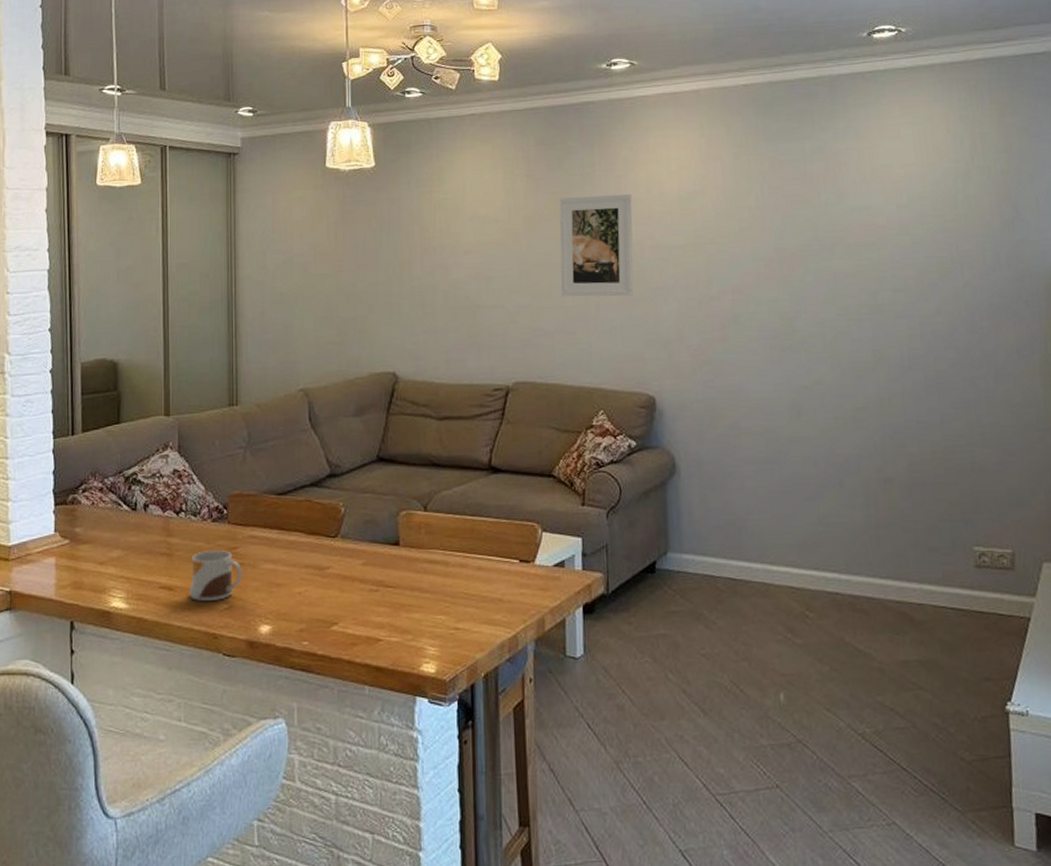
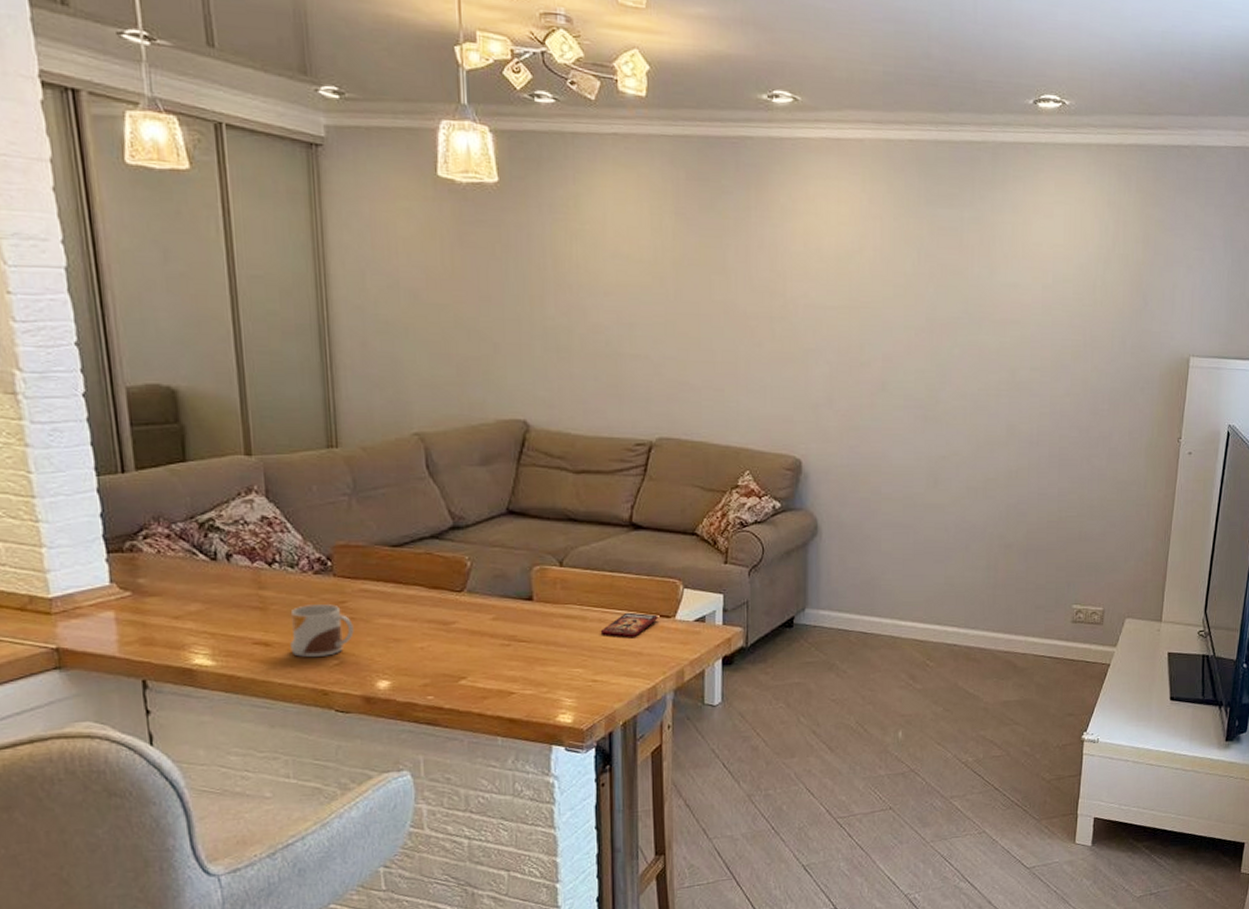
smartphone: none [462,557,518,583] -> present [600,612,658,637]
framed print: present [559,194,634,297] -> none [709,243,788,356]

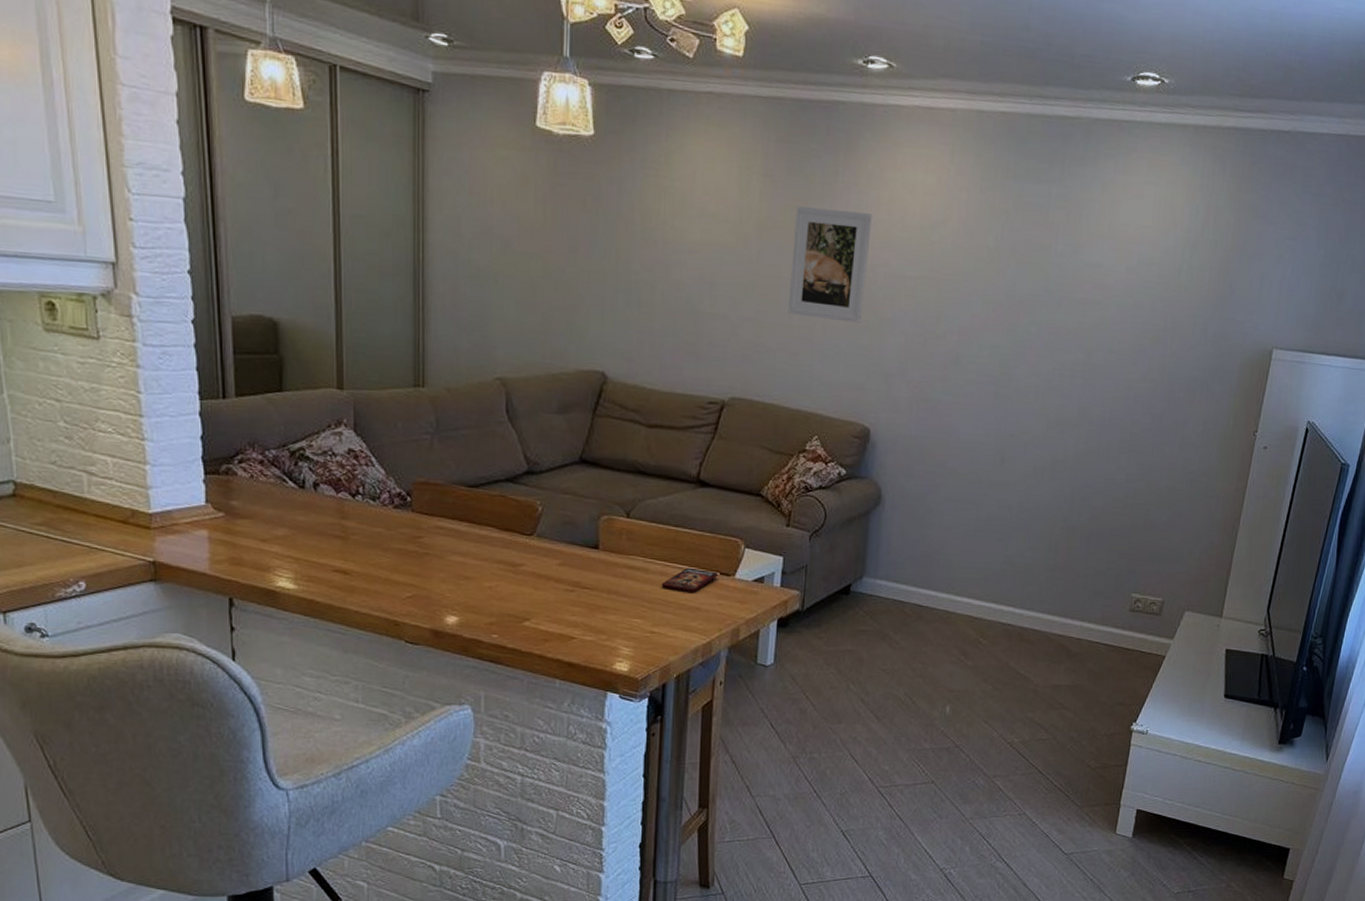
mug: present [290,604,354,657] -> none [368,537,427,588]
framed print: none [709,243,788,356] -> present [787,206,872,323]

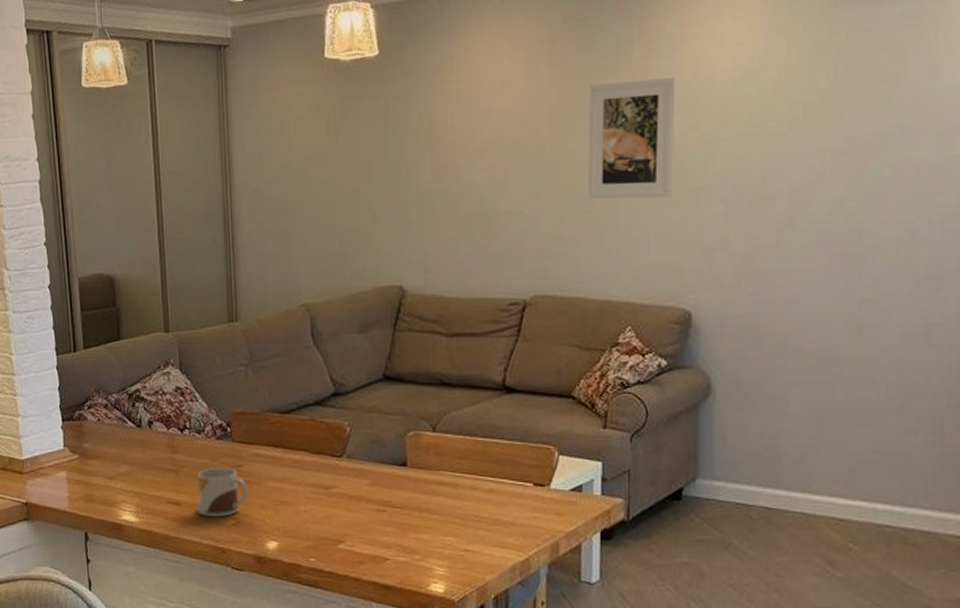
mug: none [368,537,427,588] -> present [197,468,248,516]
smartphone: present [661,567,718,592] -> none [472,479,532,506]

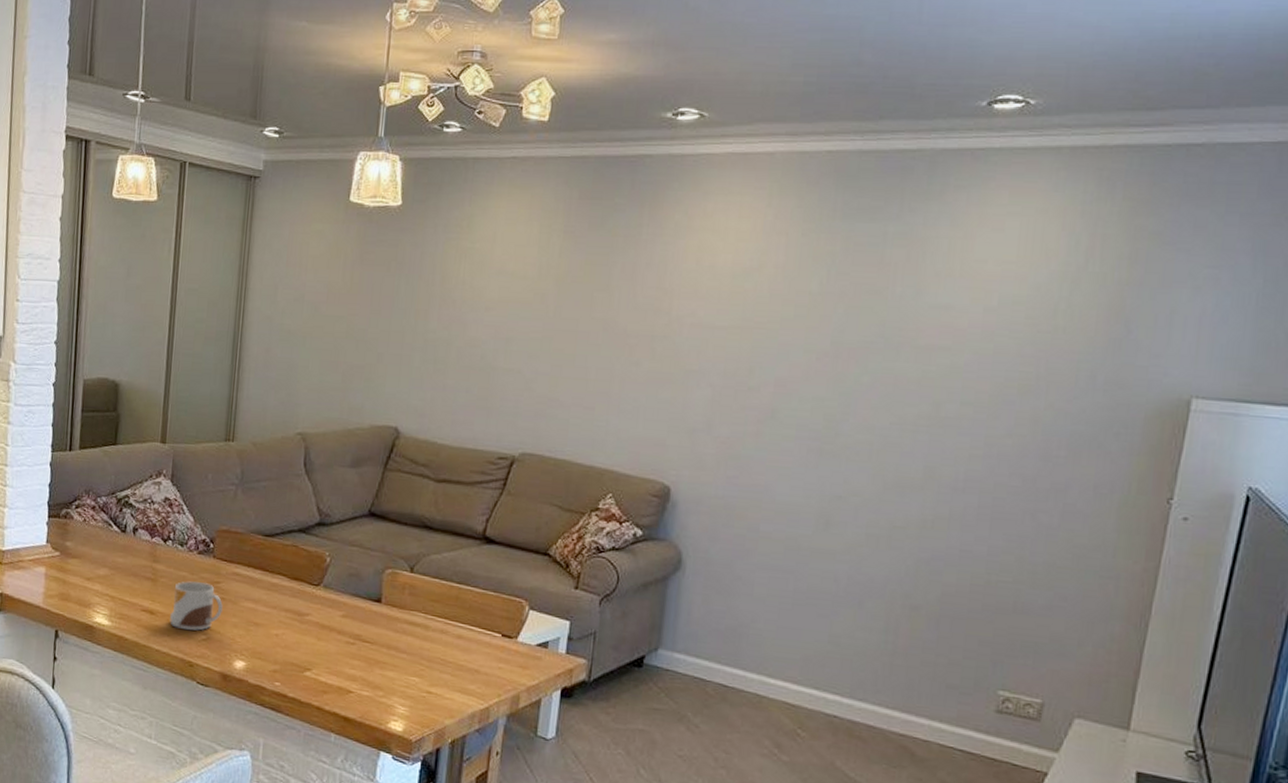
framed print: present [587,78,675,200] -> none [584,260,678,376]

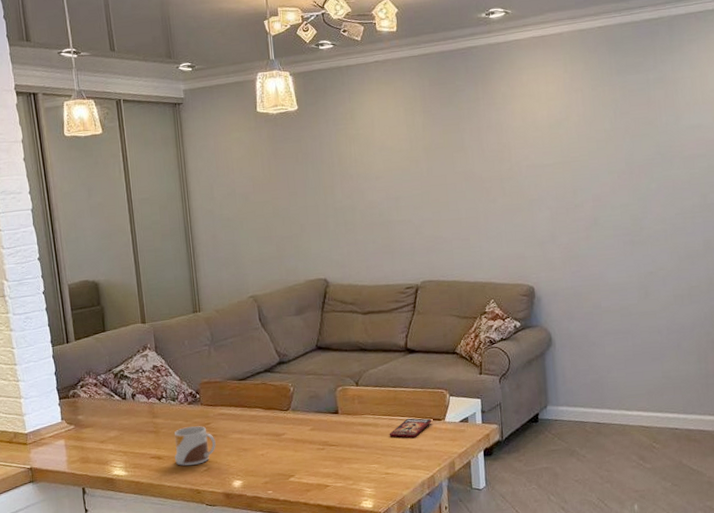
smartphone: none [441,626,500,653] -> present [389,418,432,438]

